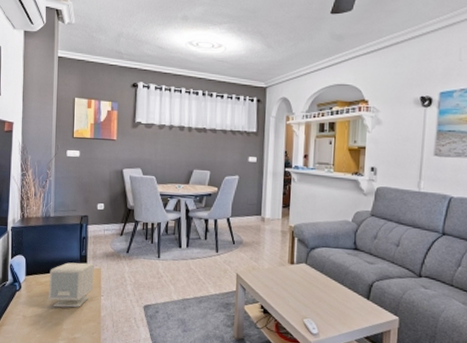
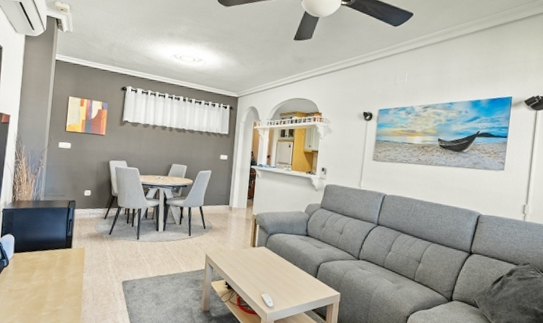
speaker: present [48,262,94,308] -> none [33,242,79,283]

